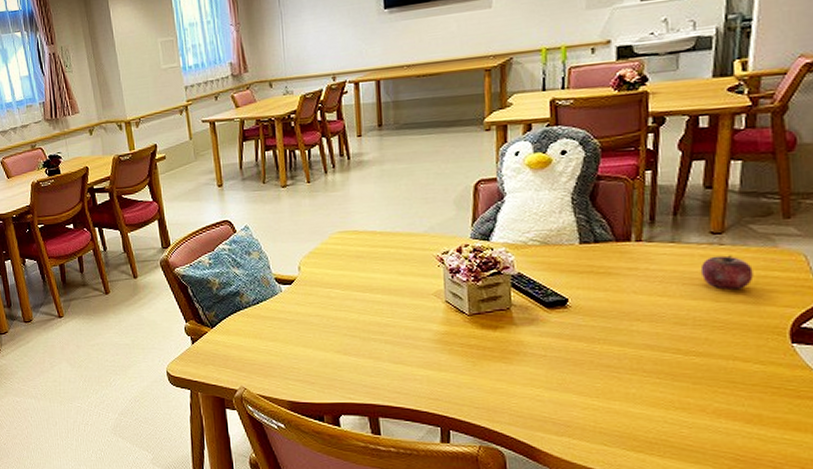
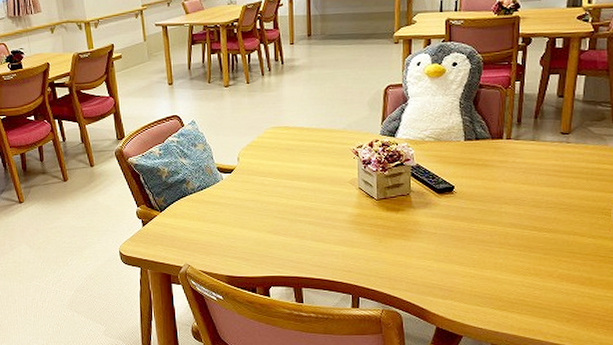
apple: present [700,255,754,290] -> none [552,151,590,179]

